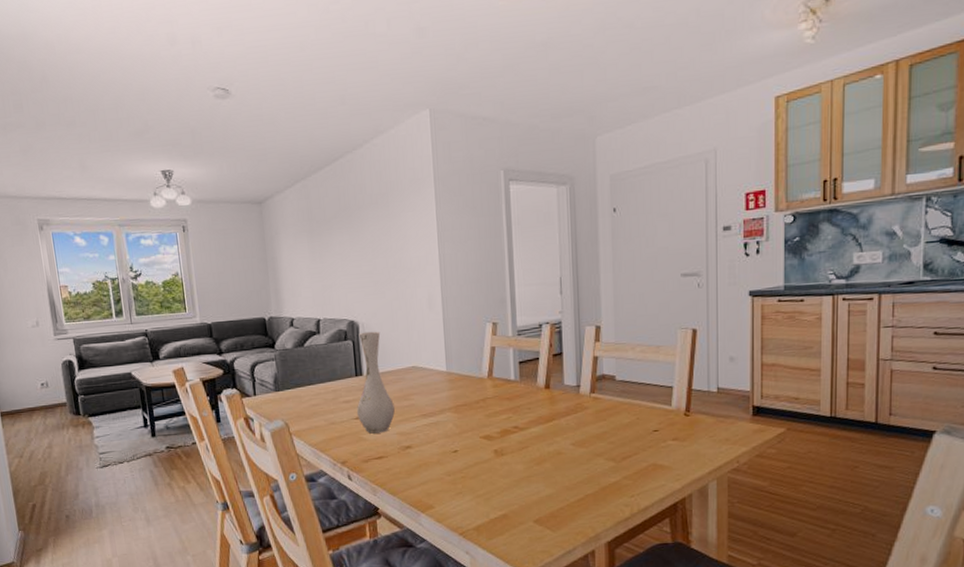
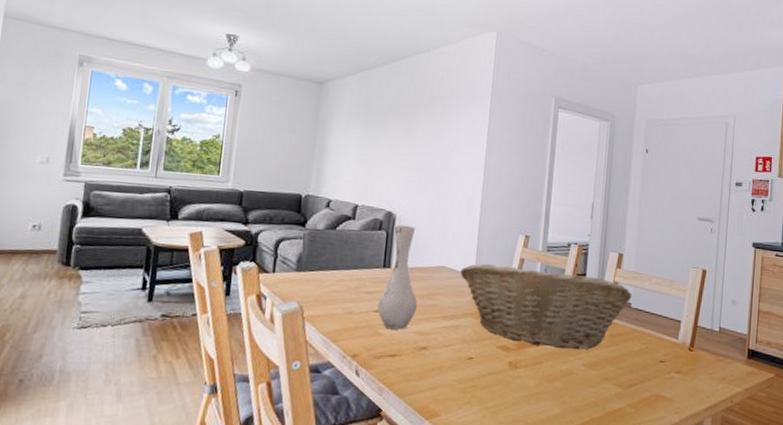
fruit basket: none [432,352,616,432] -> present [460,264,632,350]

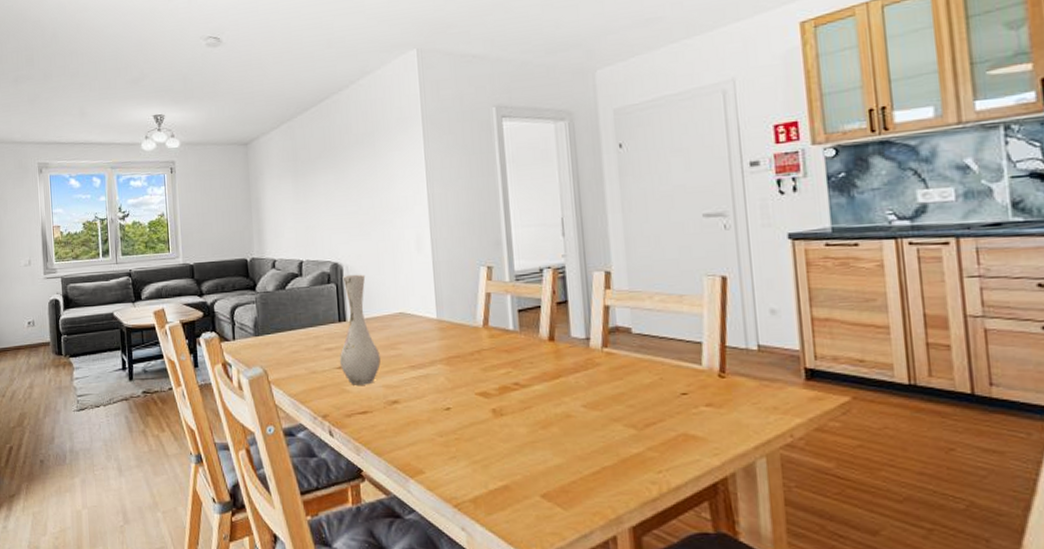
fruit basket: present [460,264,632,350] -> none [421,300,631,389]

